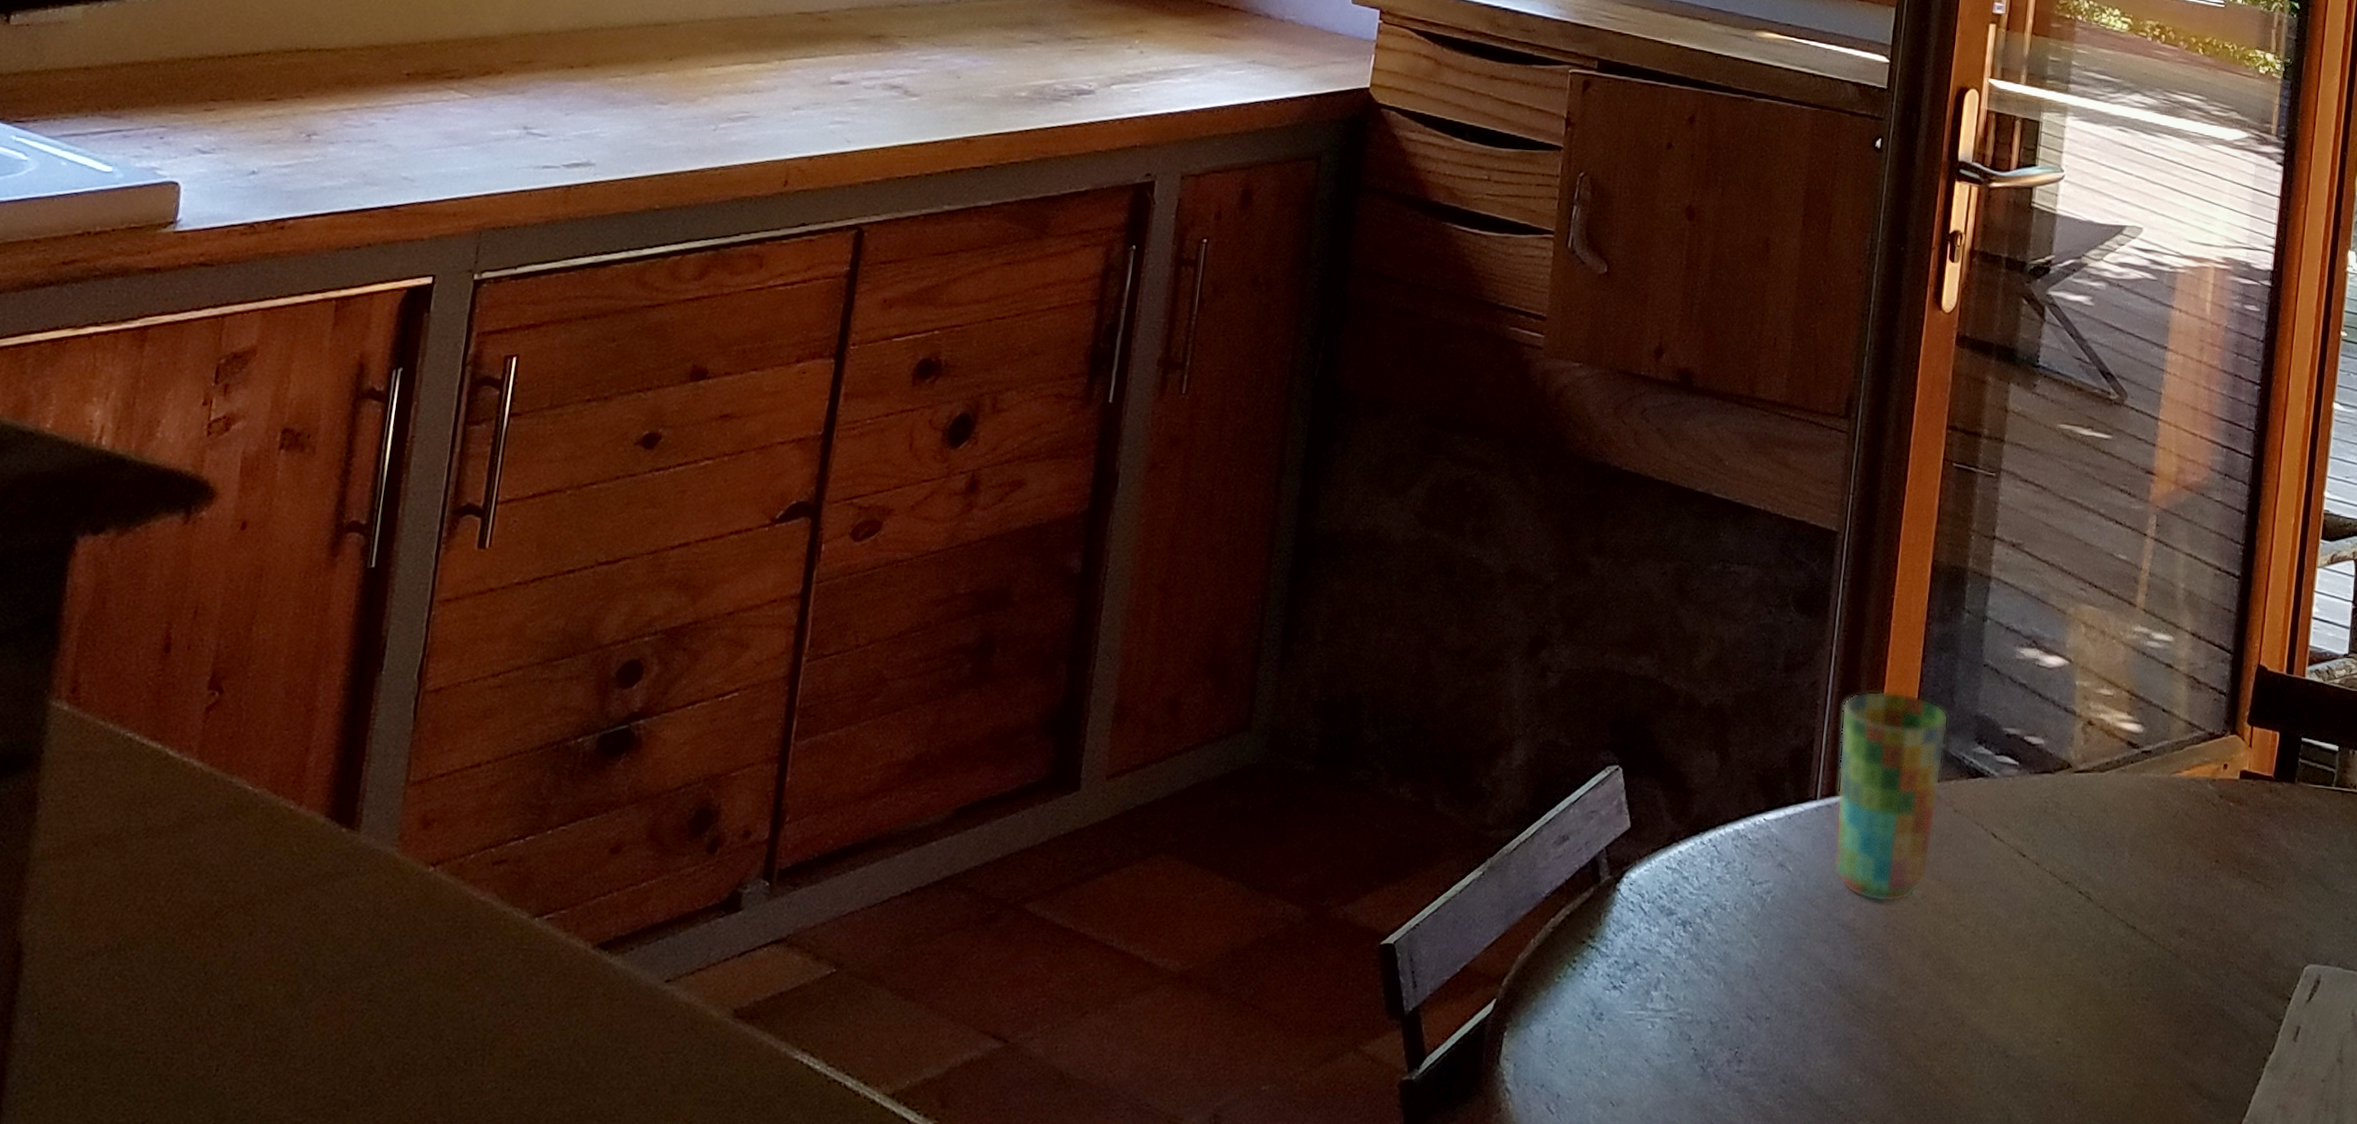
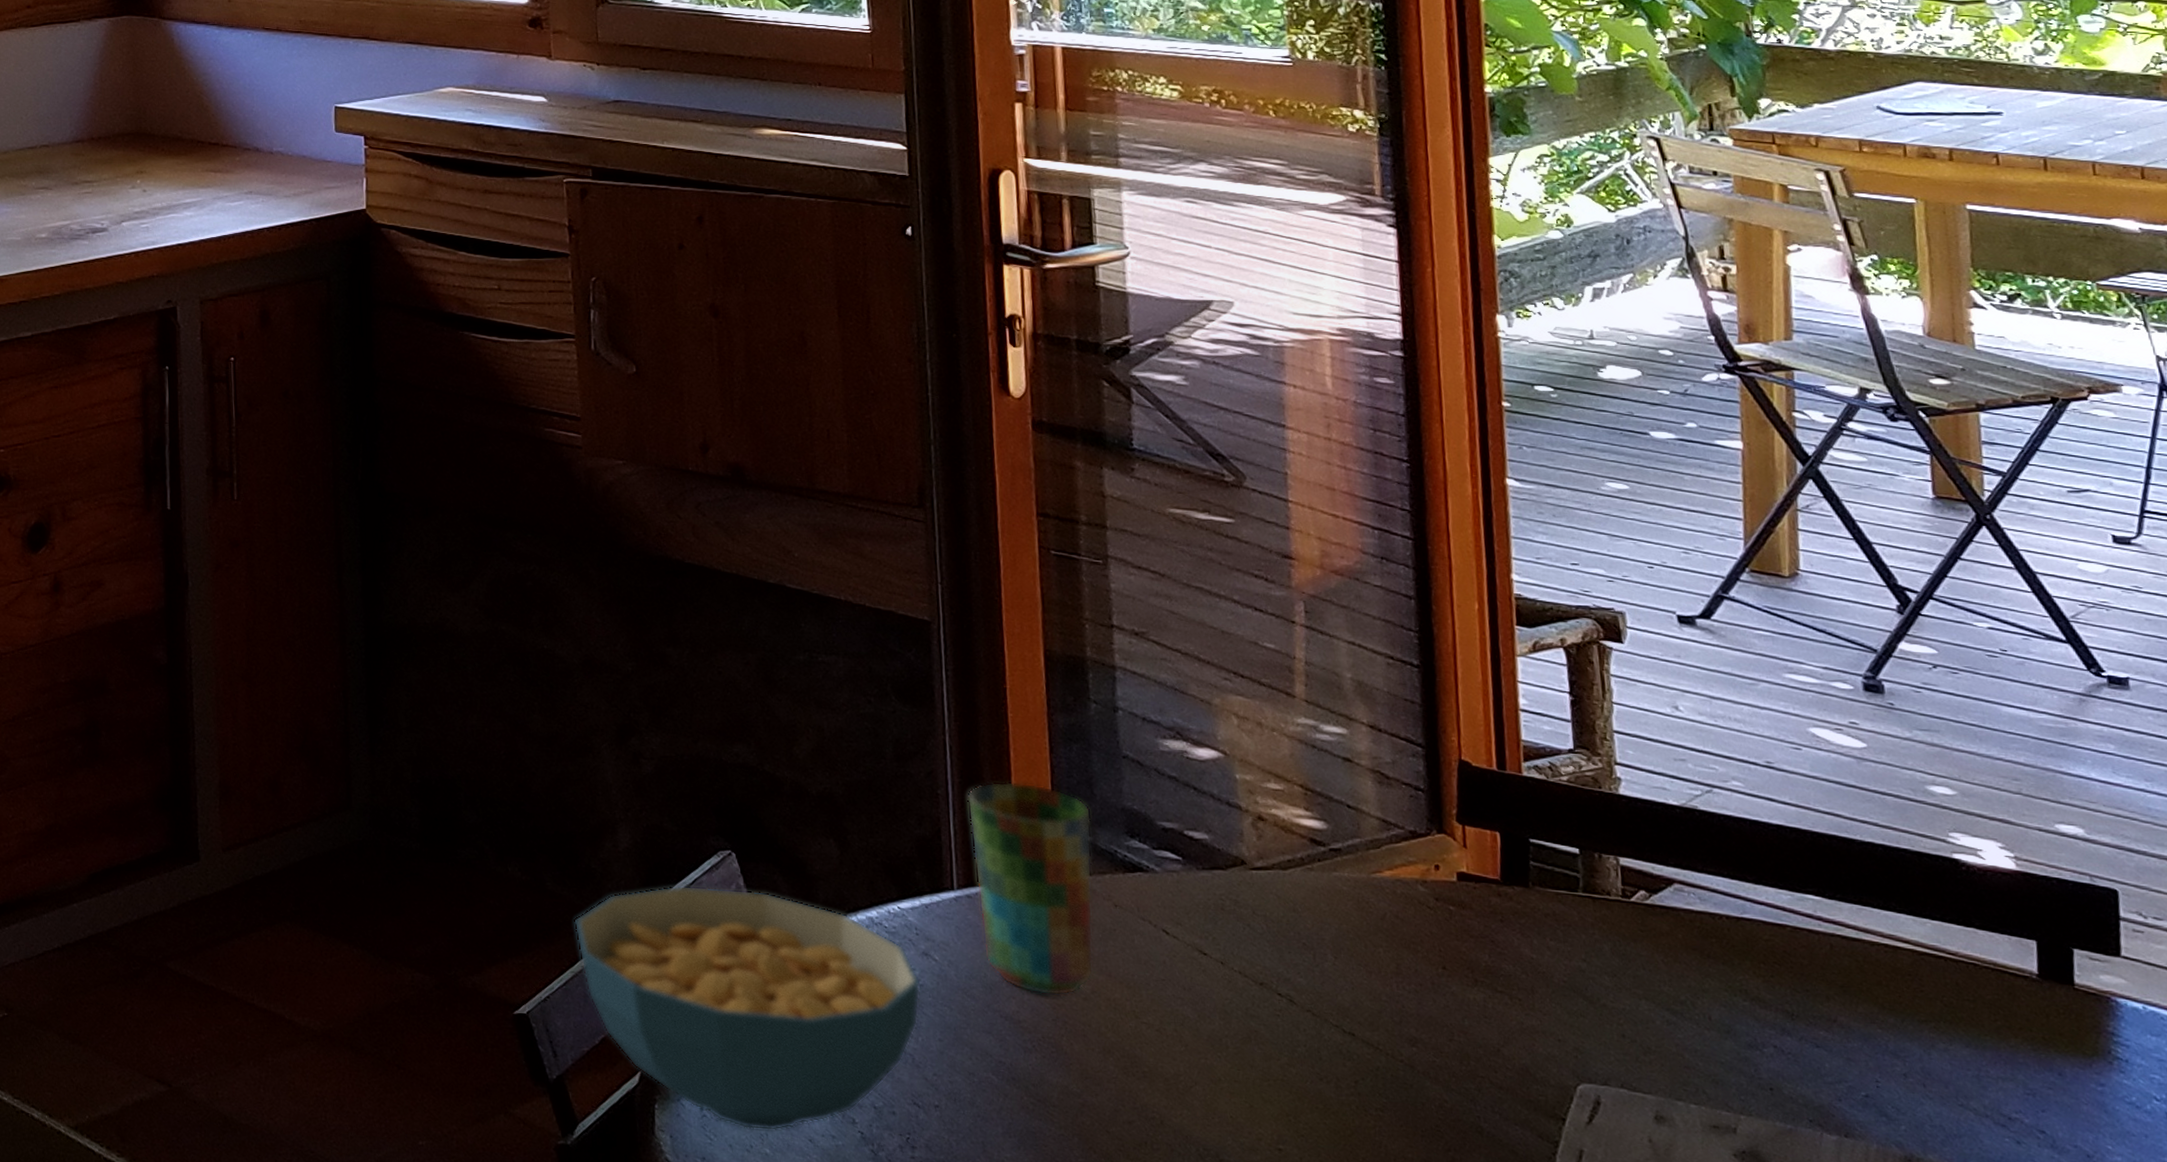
cereal bowl: none [1455,802,1773,1053] -> present [574,885,921,1132]

